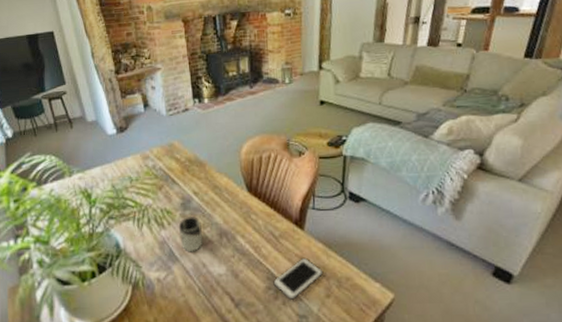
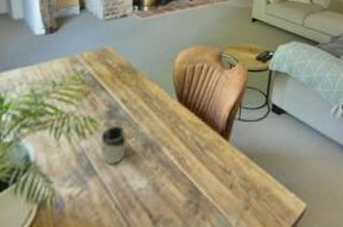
cell phone: present [273,258,322,300] -> none [194,170,243,214]

